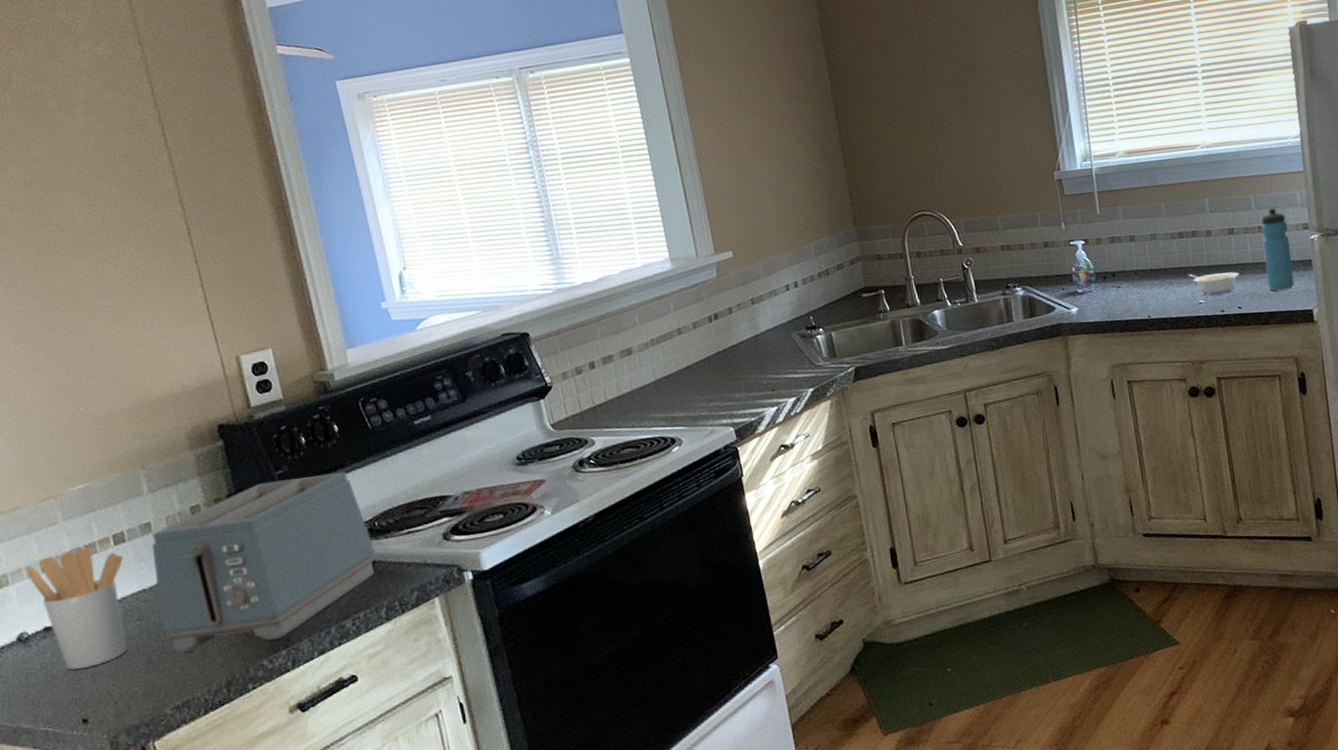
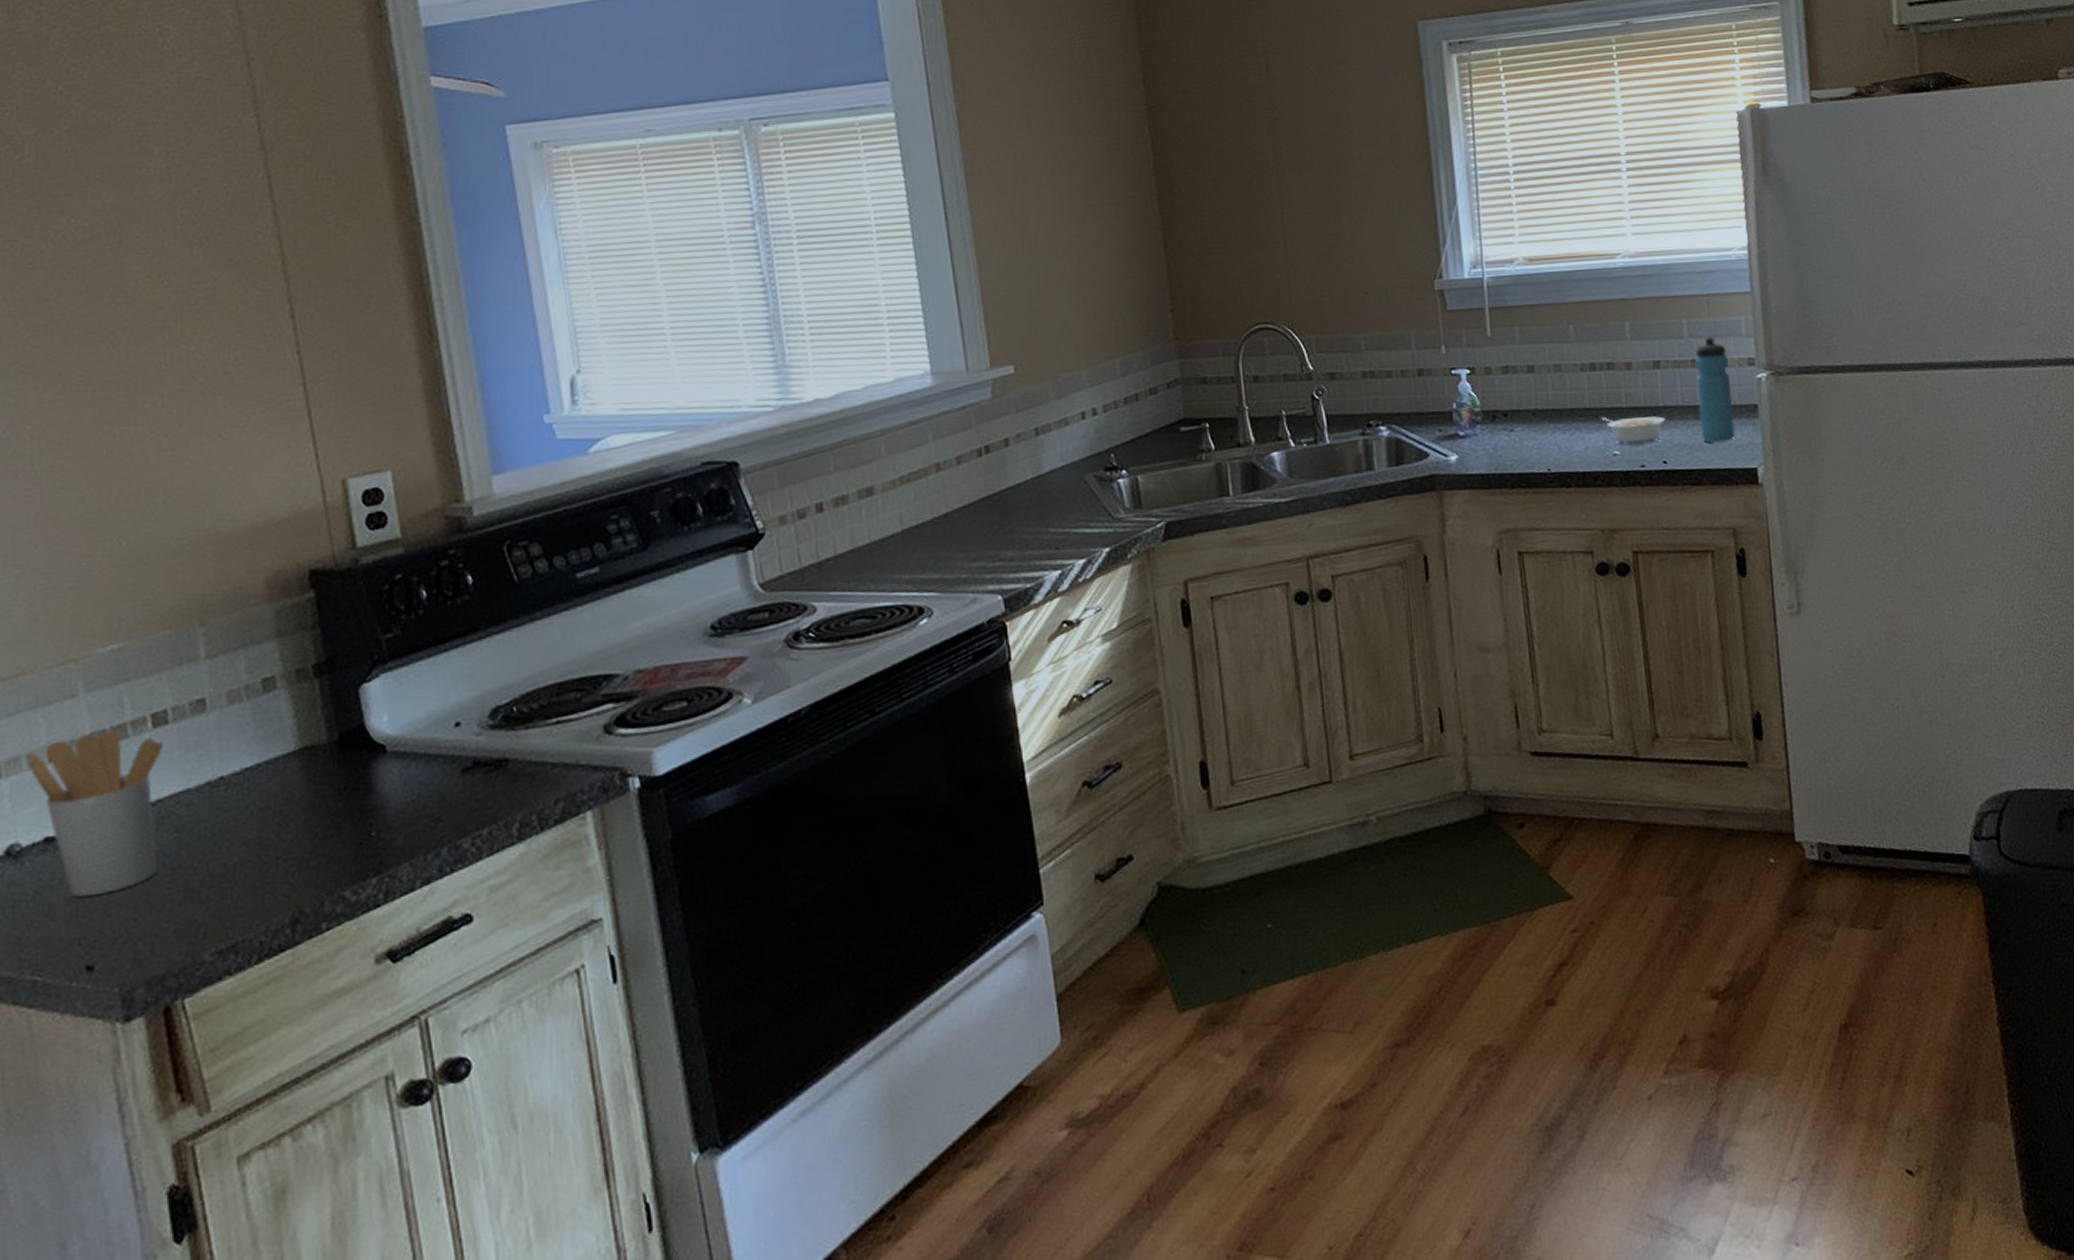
toaster: present [152,471,376,653] -> none [204,637,511,878]

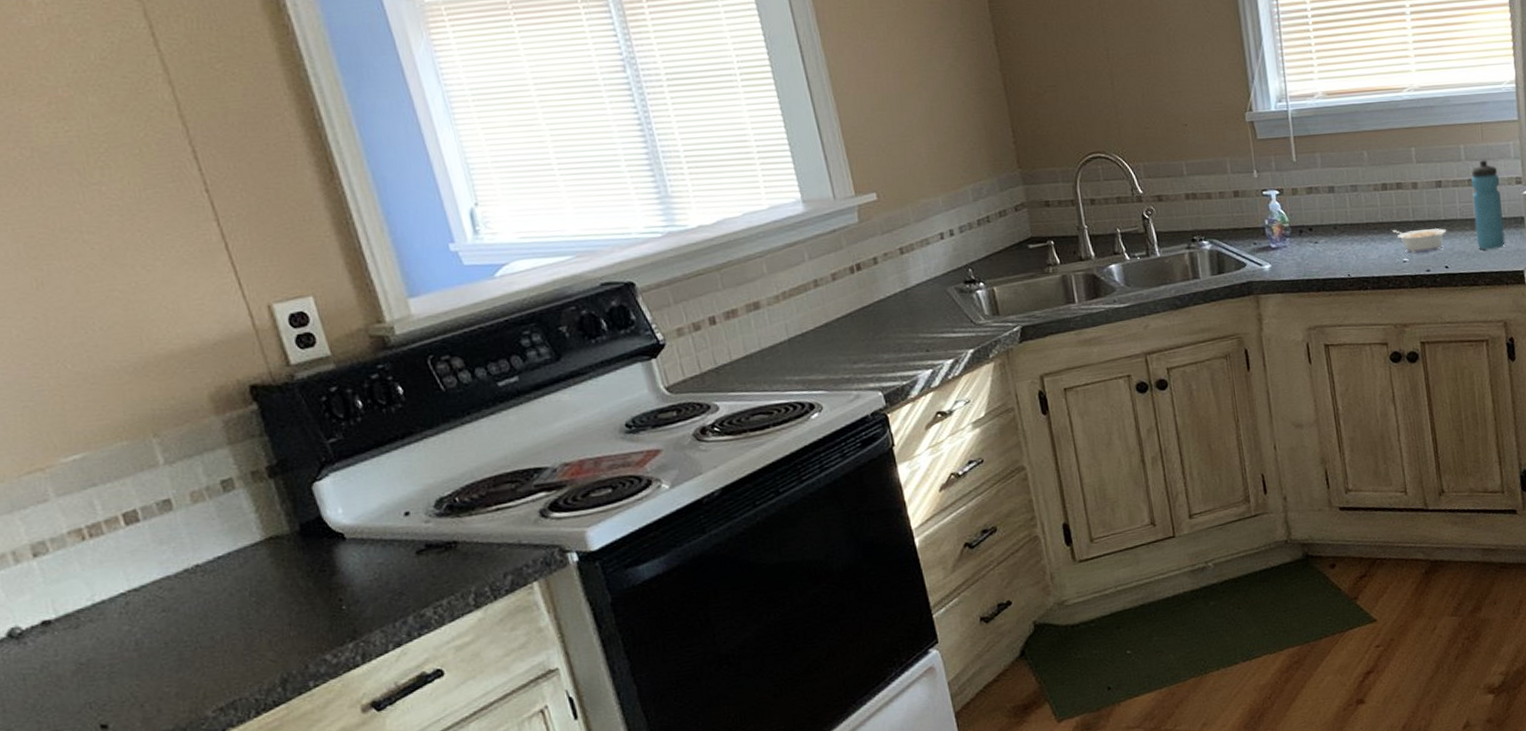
utensil holder: present [29,730,163,897] -> none [13,529,152,669]

